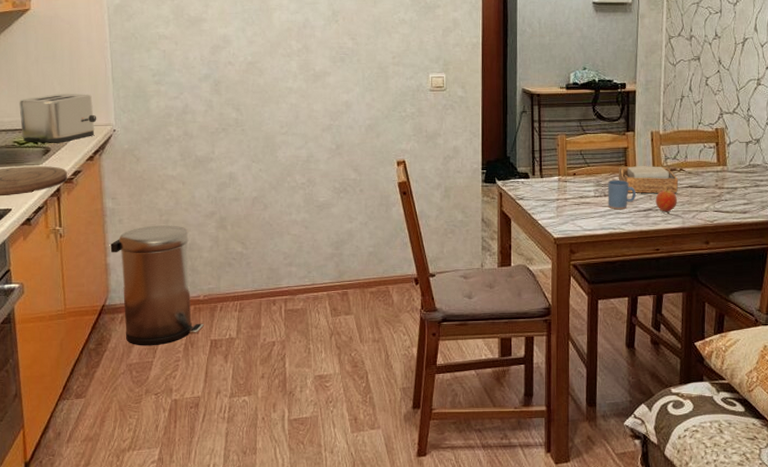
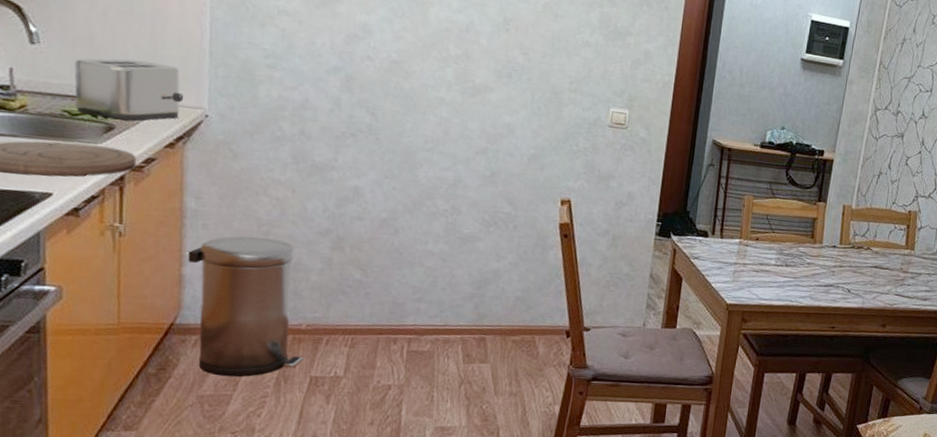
mug: present [607,179,637,209] -> none [788,250,820,282]
napkin holder: present [618,166,679,194] -> none [802,237,865,273]
fruit: present [655,187,677,213] -> none [837,265,860,291]

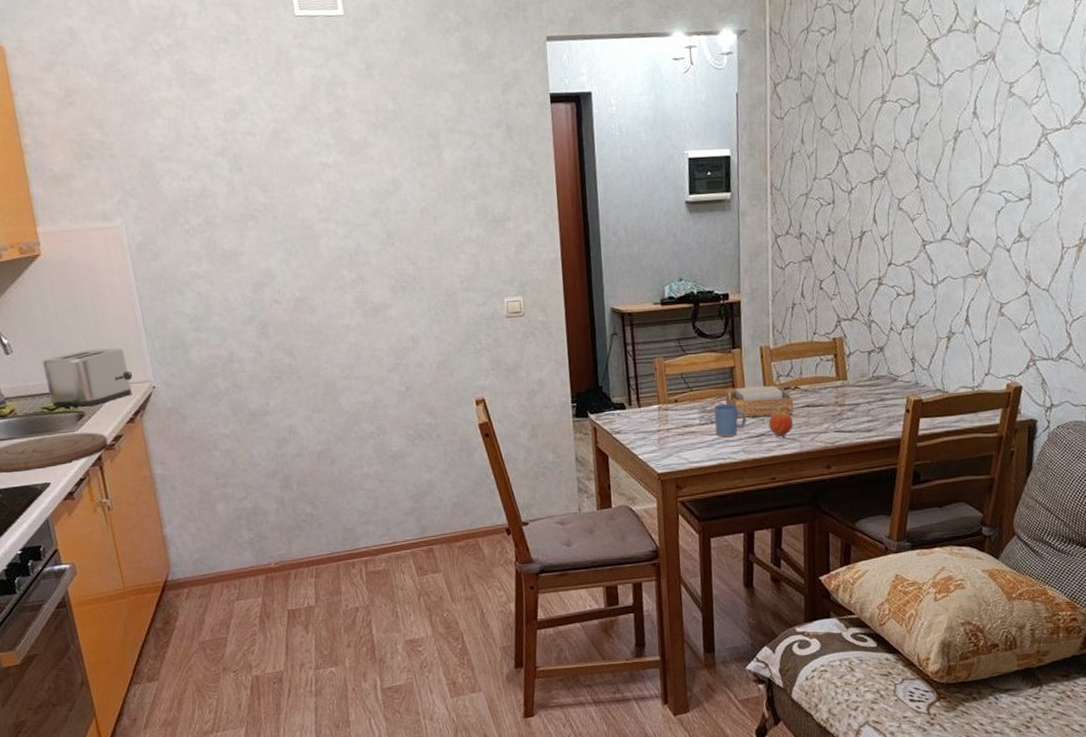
pedal bin: present [187,236,303,377] -> none [165,488,279,622]
mug: none [788,250,820,282] -> present [713,403,747,437]
napkin holder: none [802,237,865,273] -> present [725,385,794,418]
fruit: none [837,265,860,291] -> present [768,409,793,437]

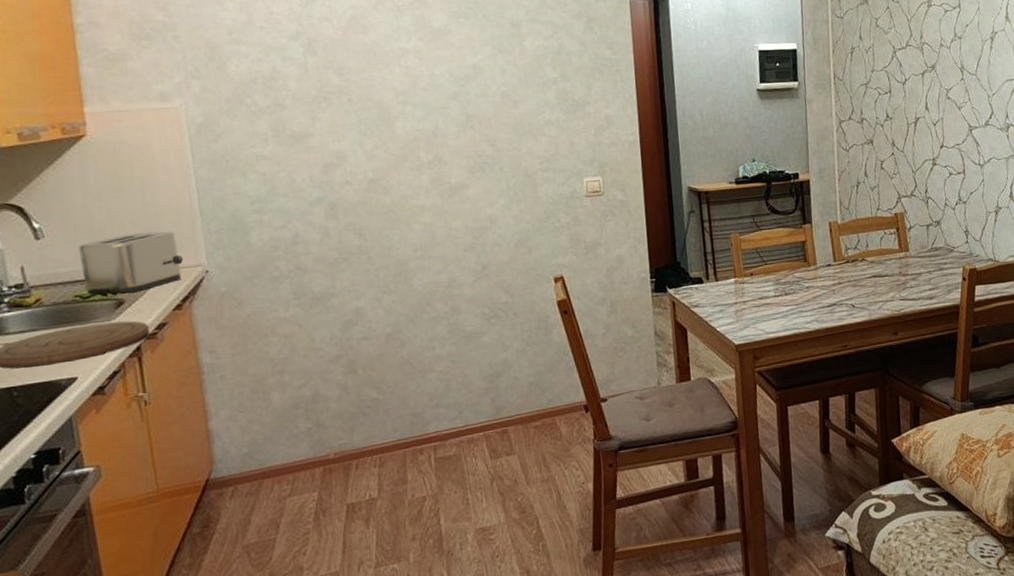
mug: present [713,403,747,437] -> none [787,275,819,308]
napkin holder: present [725,385,794,418] -> none [797,258,862,290]
fruit: present [768,409,793,437] -> none [839,279,862,306]

